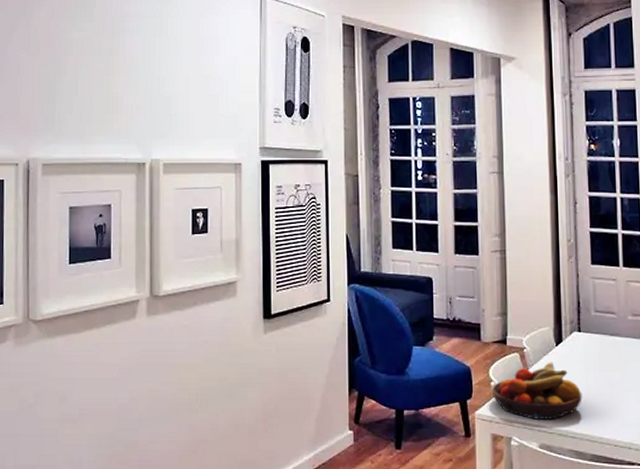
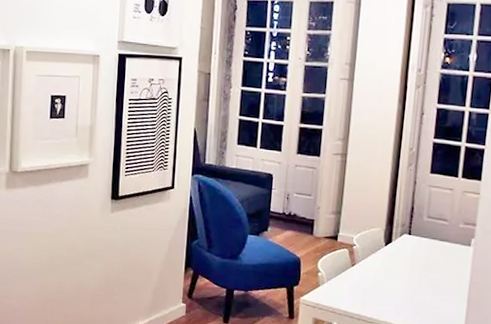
fruit bowl: present [491,362,582,419] -> none [318,259,405,311]

